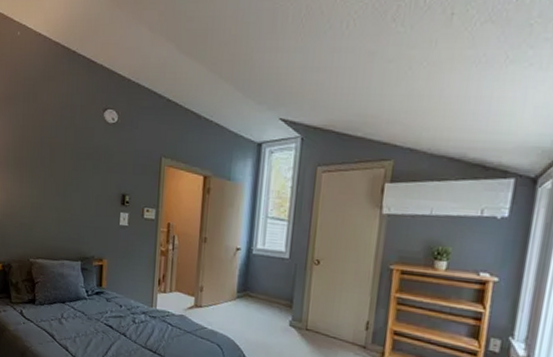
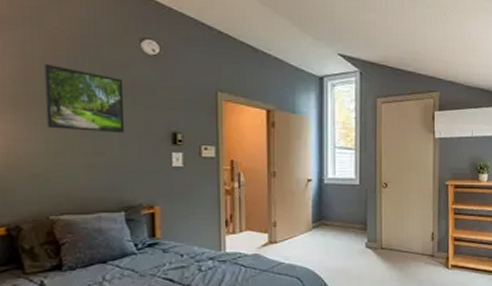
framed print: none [33,132,89,193] -> present [44,63,125,134]

